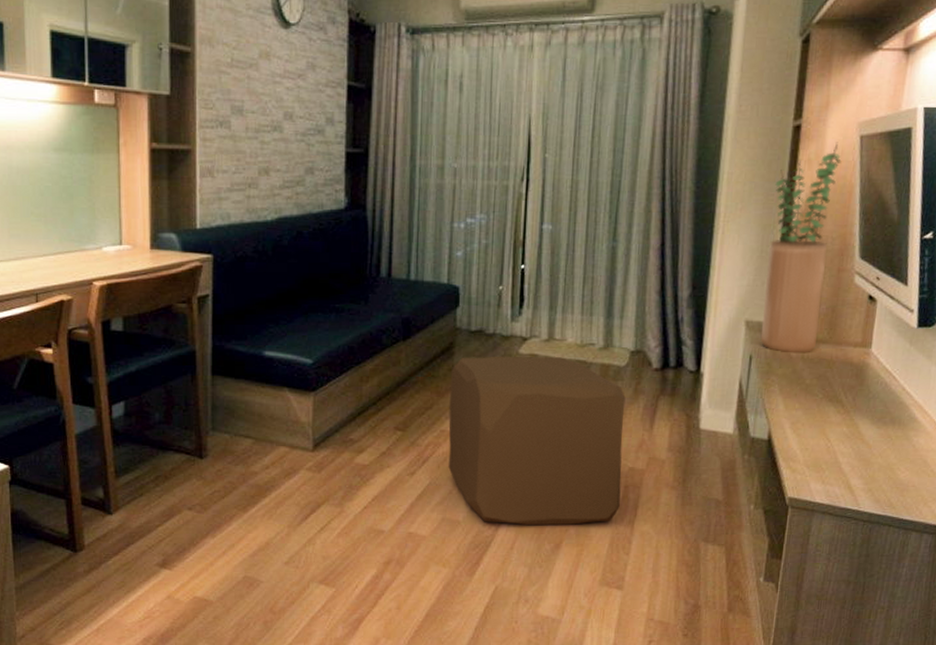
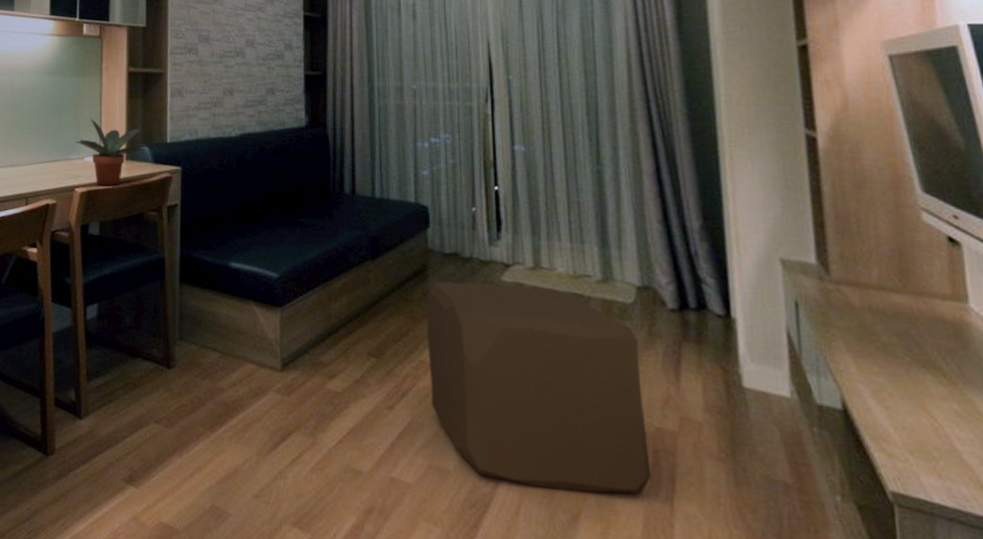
potted plant: none [92,204,175,278] -> present [76,119,147,187]
vase: present [760,142,842,353] -> none [787,62,887,303]

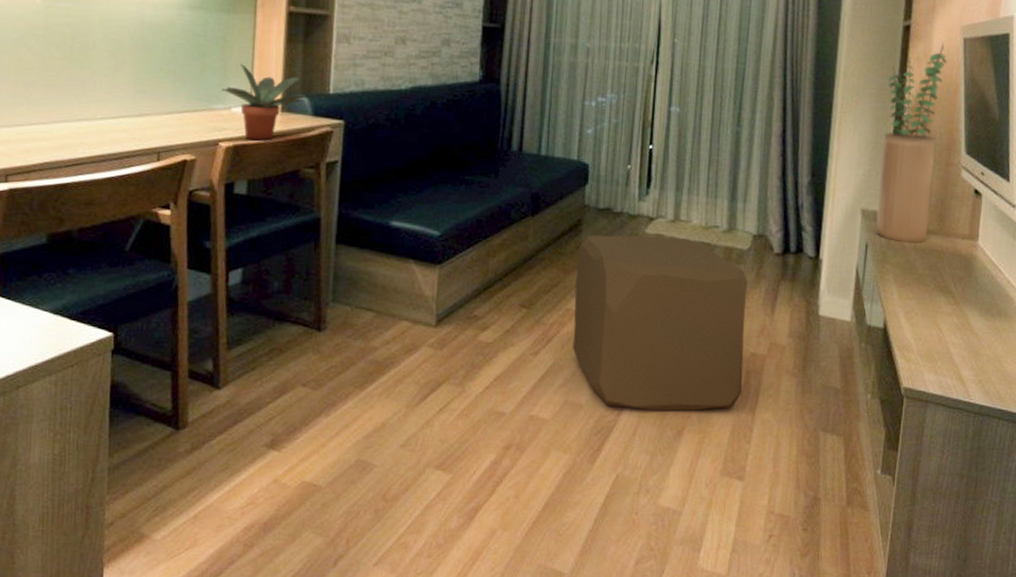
vase: none [787,62,887,303] -> present [875,43,948,244]

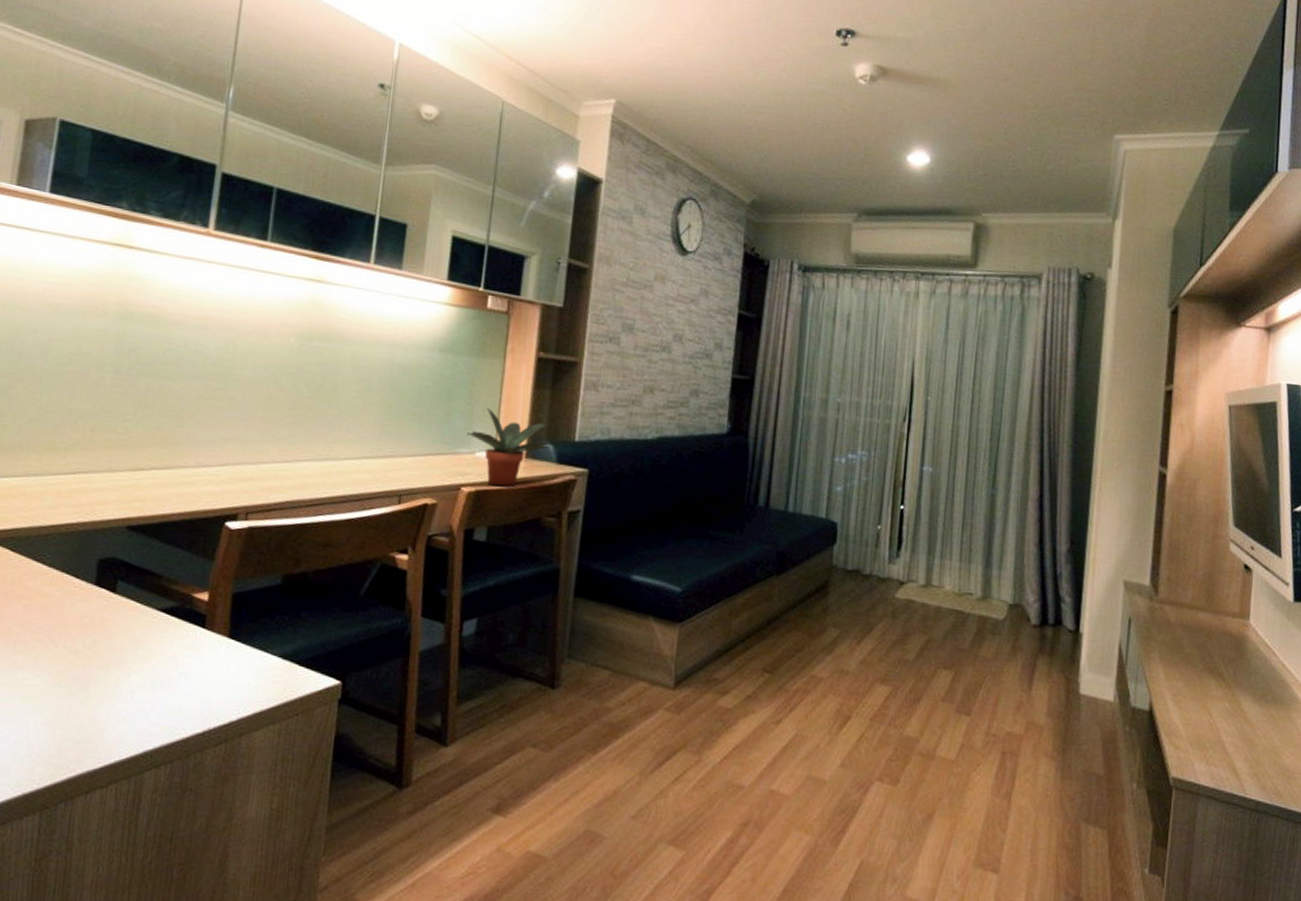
pouf: present [572,234,748,412] -> none [816,597,1004,794]
vase: present [875,43,948,244] -> none [1139,409,1212,620]

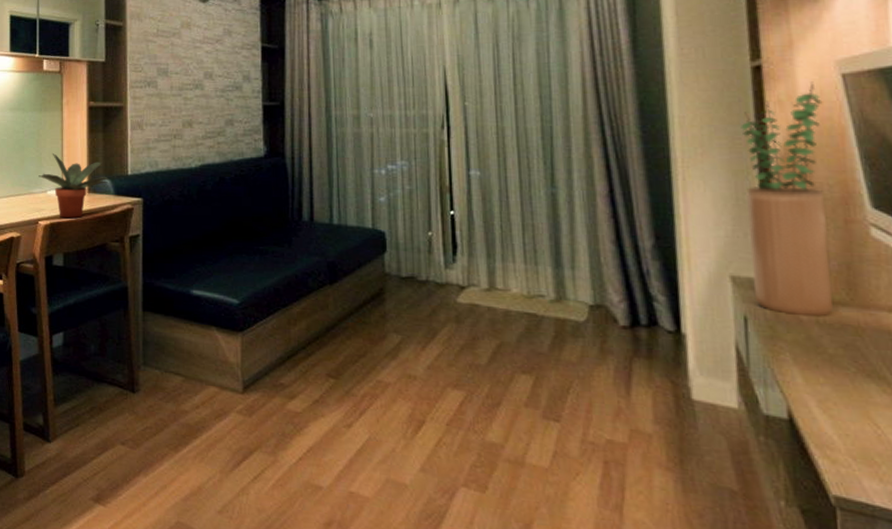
vase: none [1139,409,1212,620] -> present [740,81,834,317]

